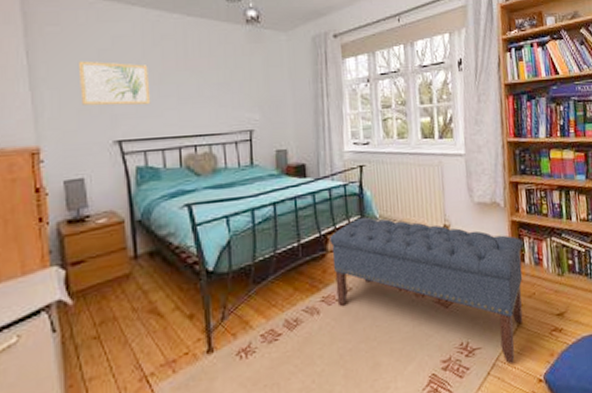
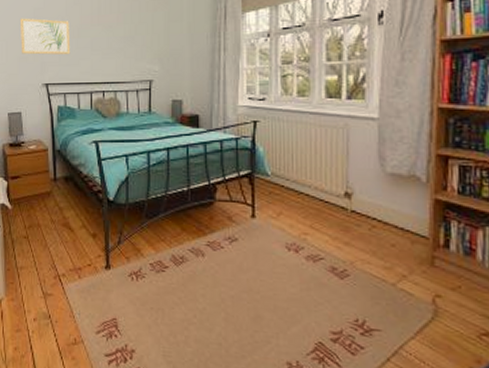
bench: present [329,216,523,363] -> none [218,172,447,356]

